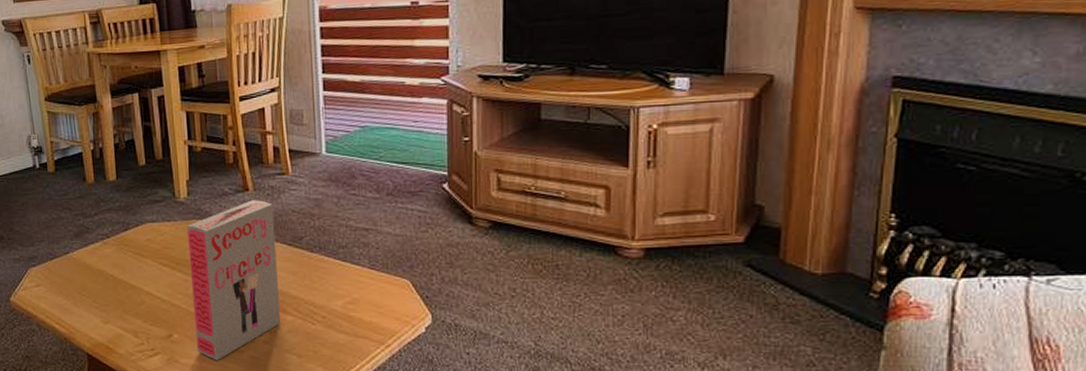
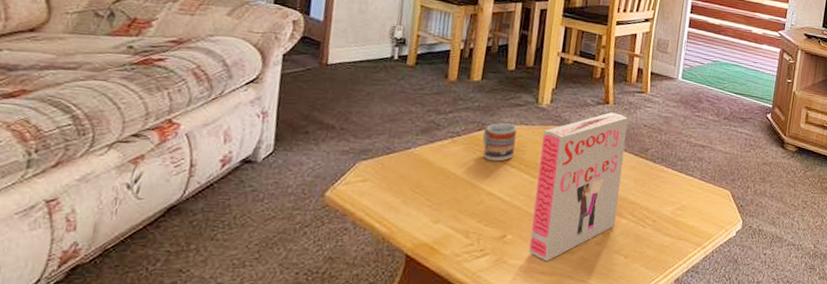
cup: none [129,221,163,261] -> present [482,123,517,162]

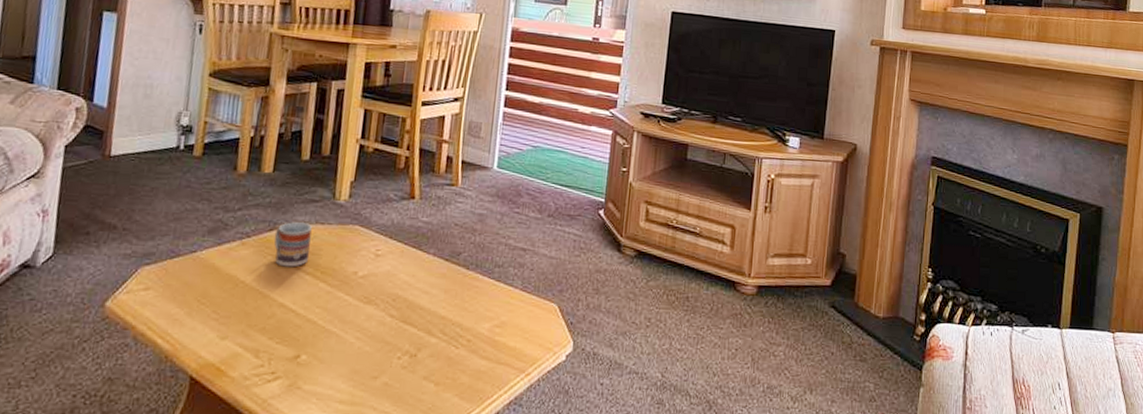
board game: present [529,112,629,261] -> none [325,209,437,388]

